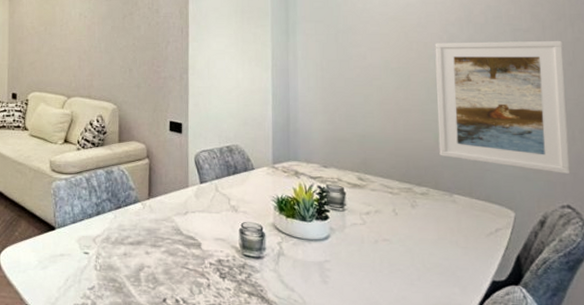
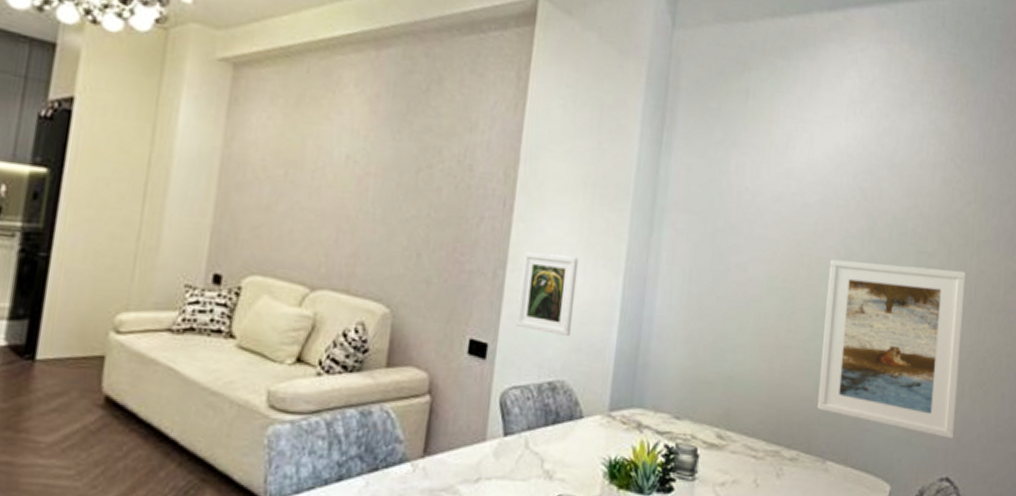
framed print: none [199,61,238,114] -> present [516,252,579,336]

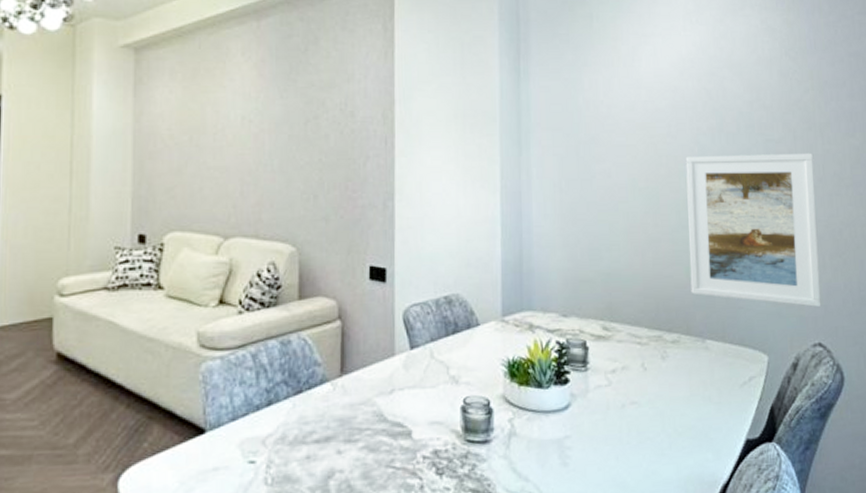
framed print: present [516,252,579,336] -> none [408,182,459,253]

